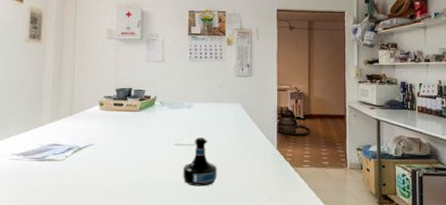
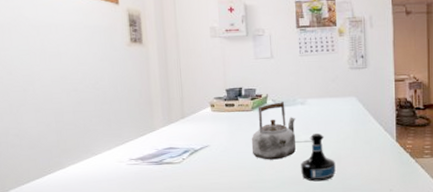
kettle: none [135,104,181,162] -> present [251,102,296,160]

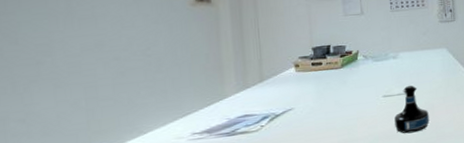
kettle: present [251,102,296,160] -> none [341,57,389,118]

